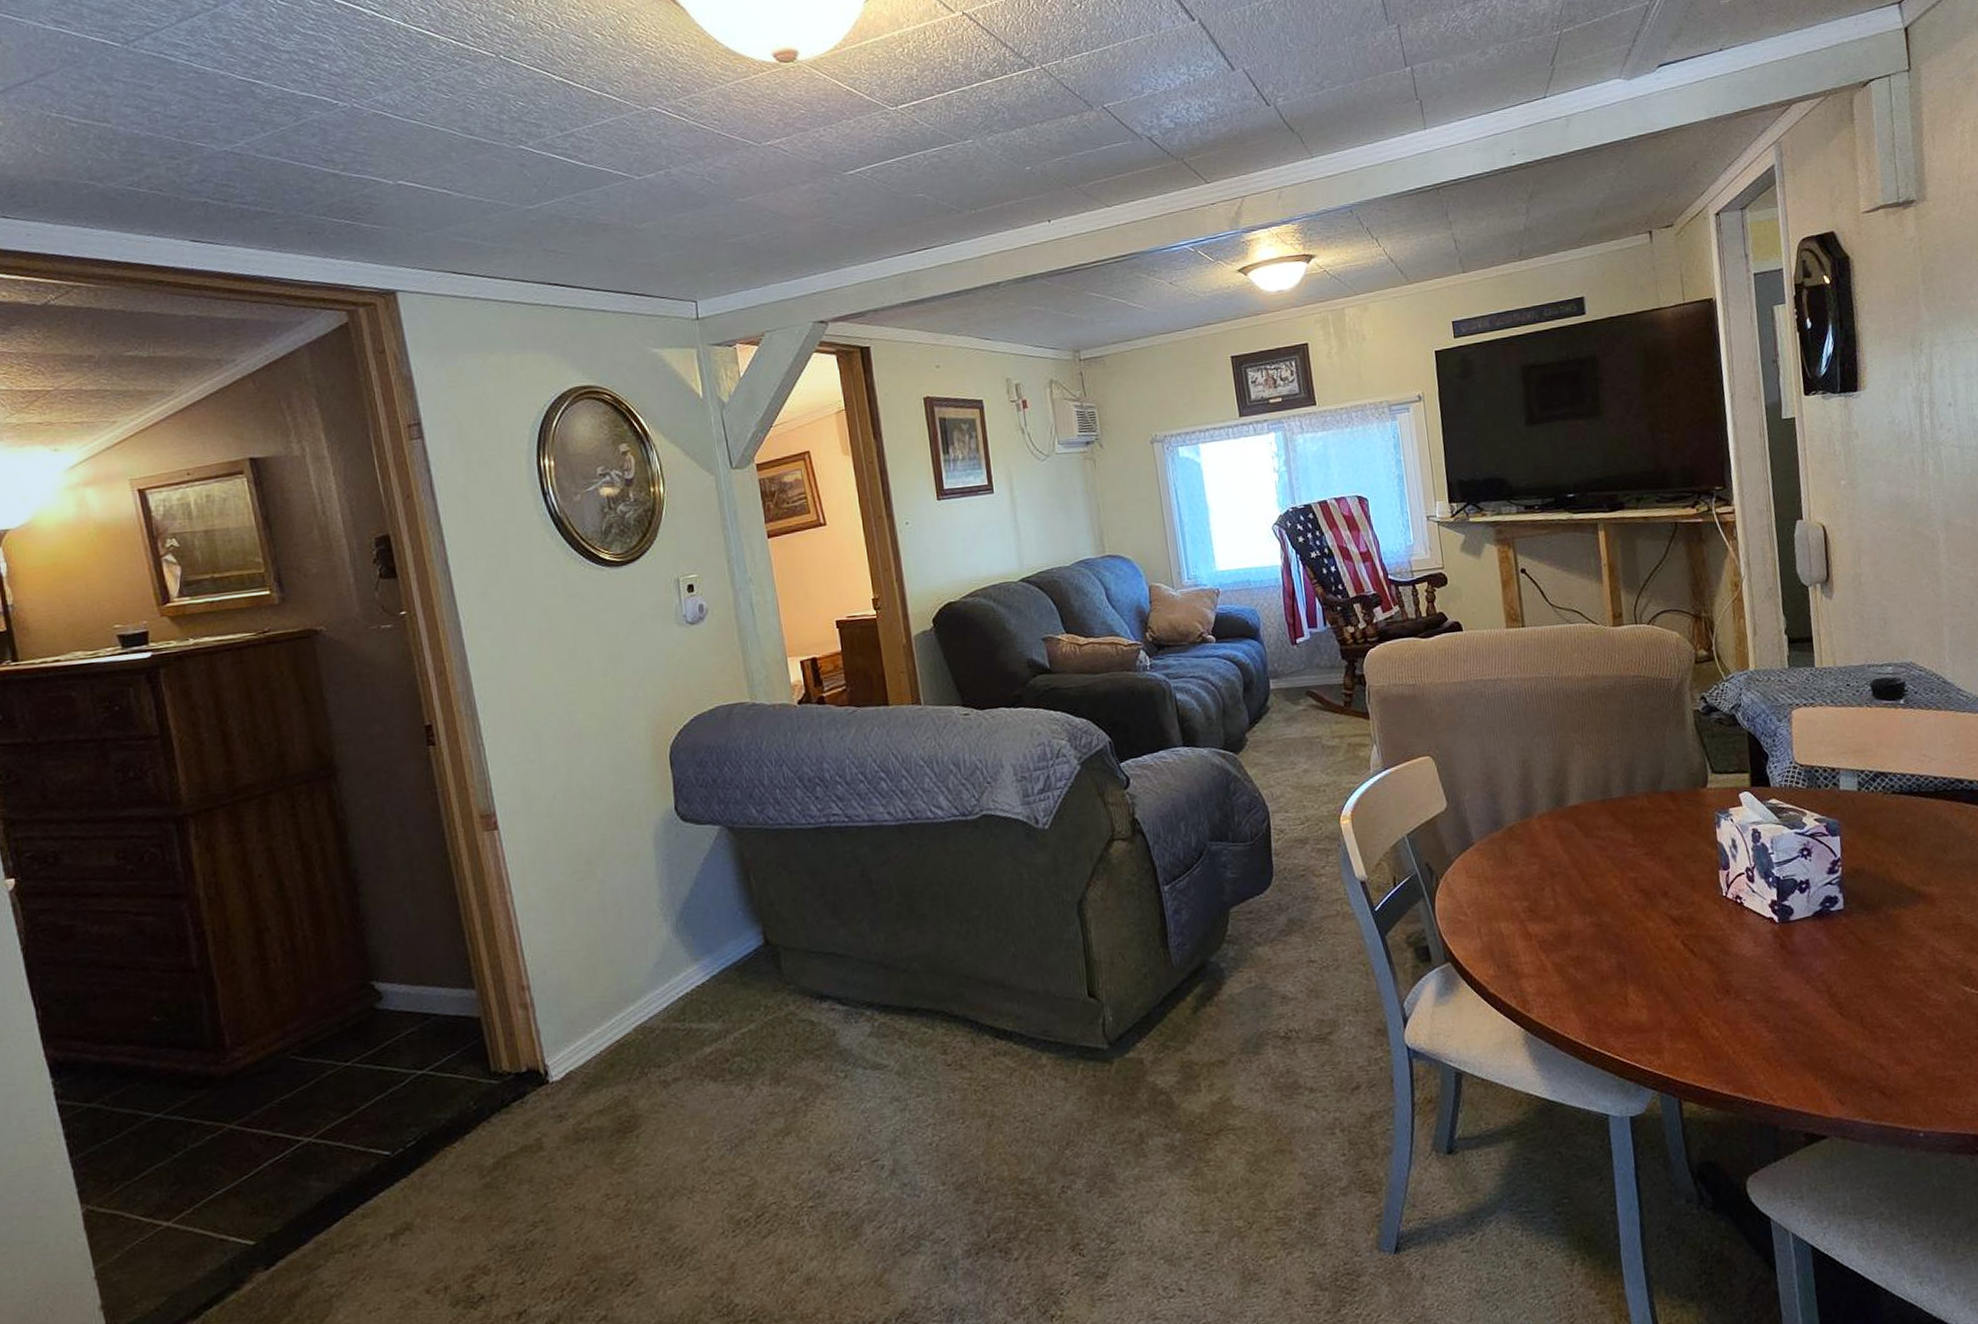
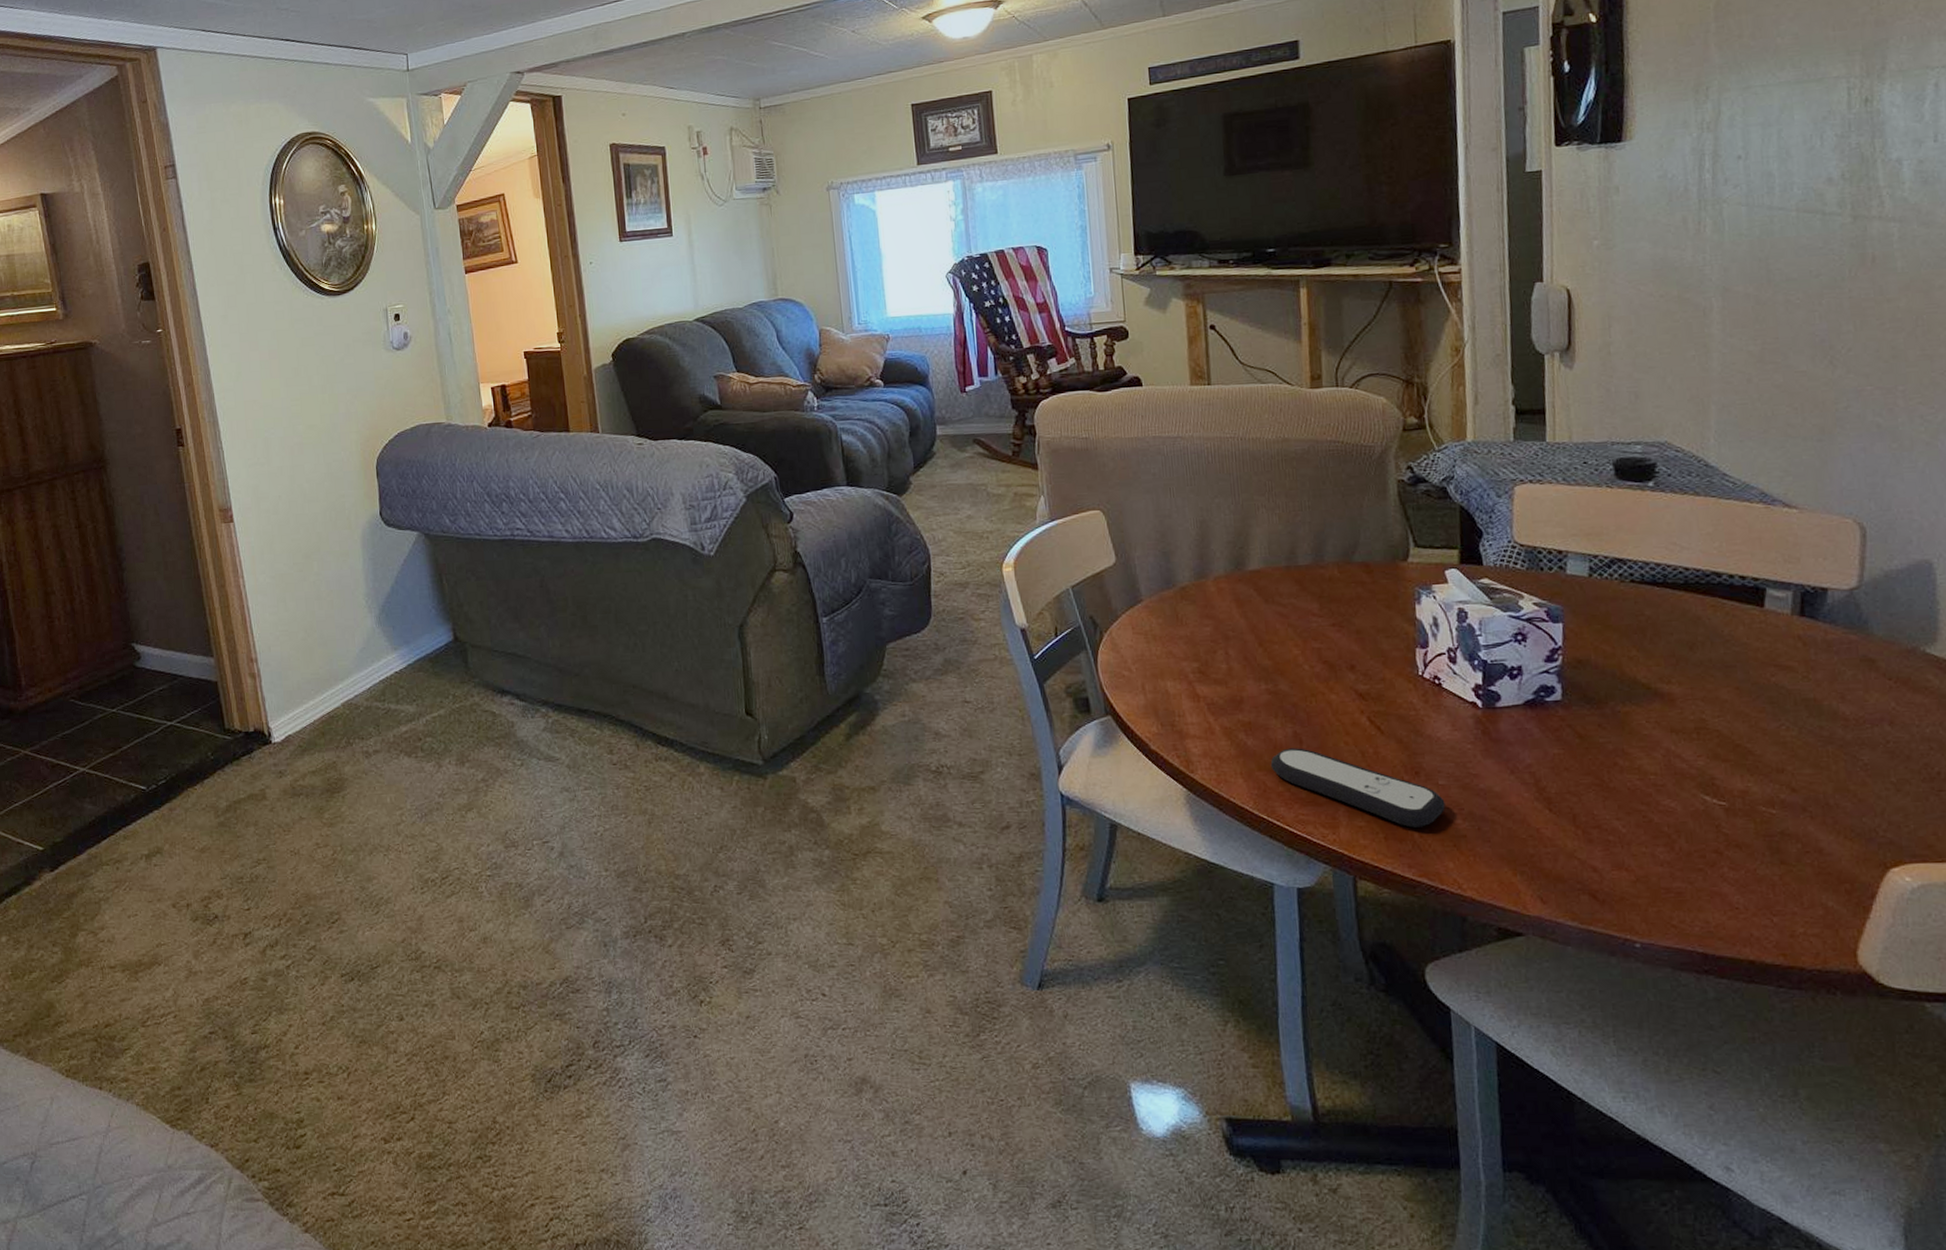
remote control: none [1598,977,1754,1045] -> present [1270,748,1445,828]

